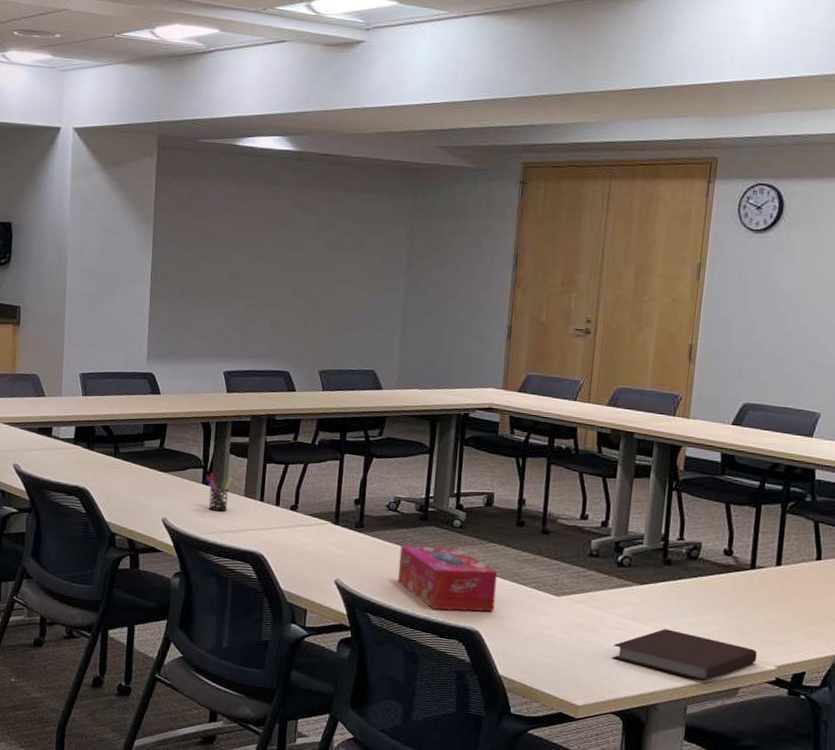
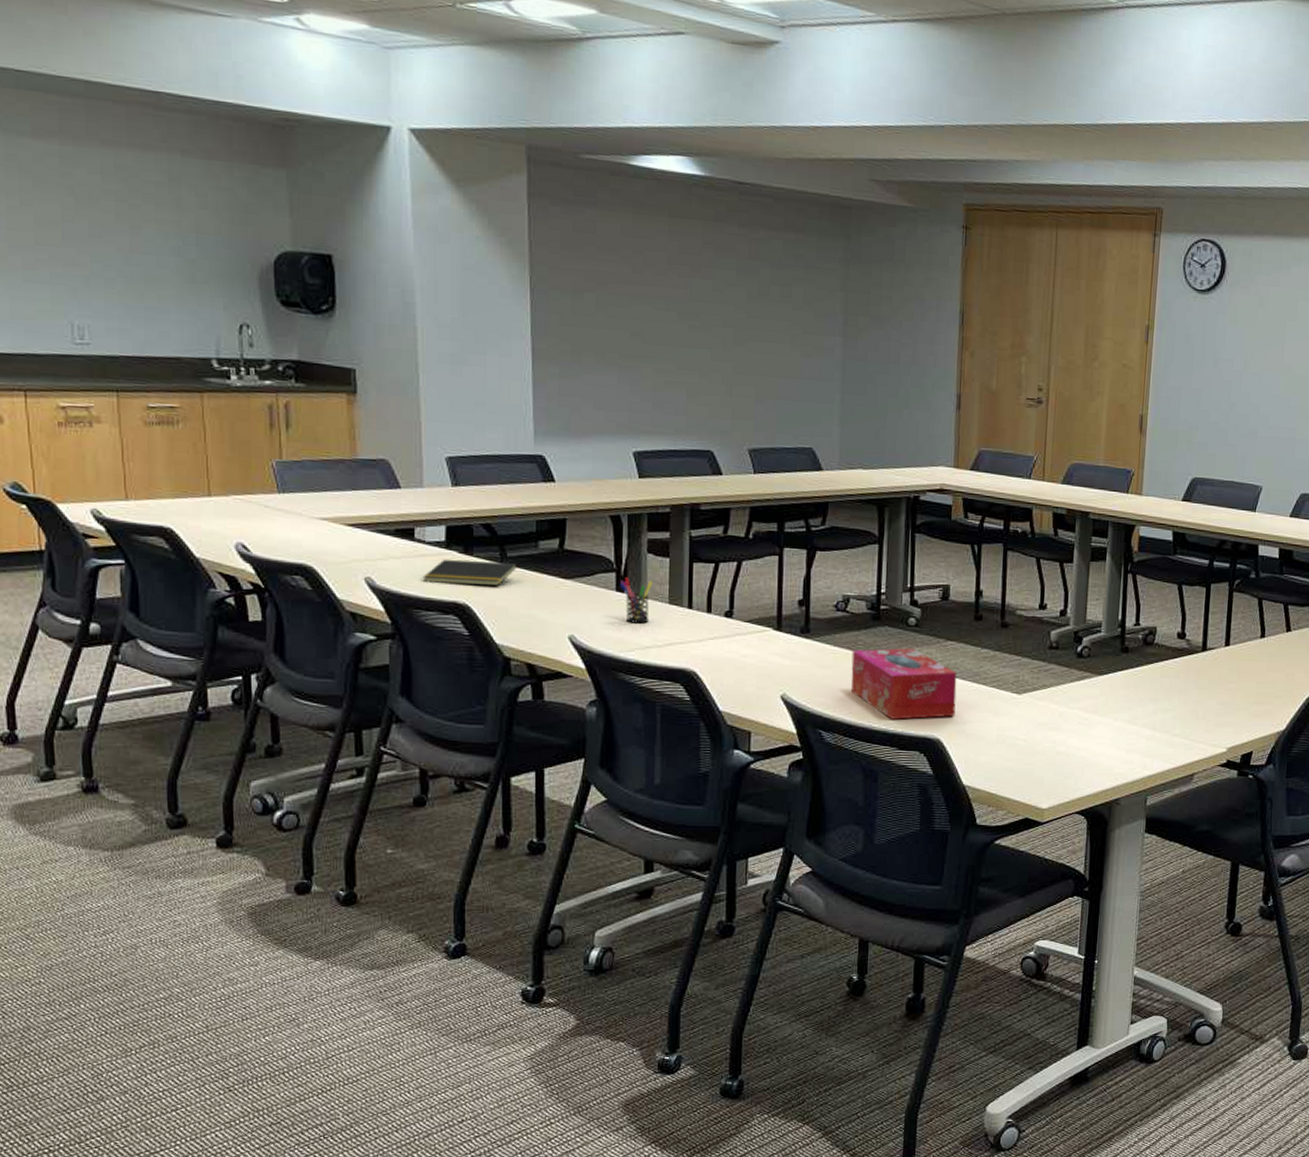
notepad: none [55,452,127,476] -> present [422,559,518,587]
notebook: present [612,629,758,682] -> none [1074,720,1210,771]

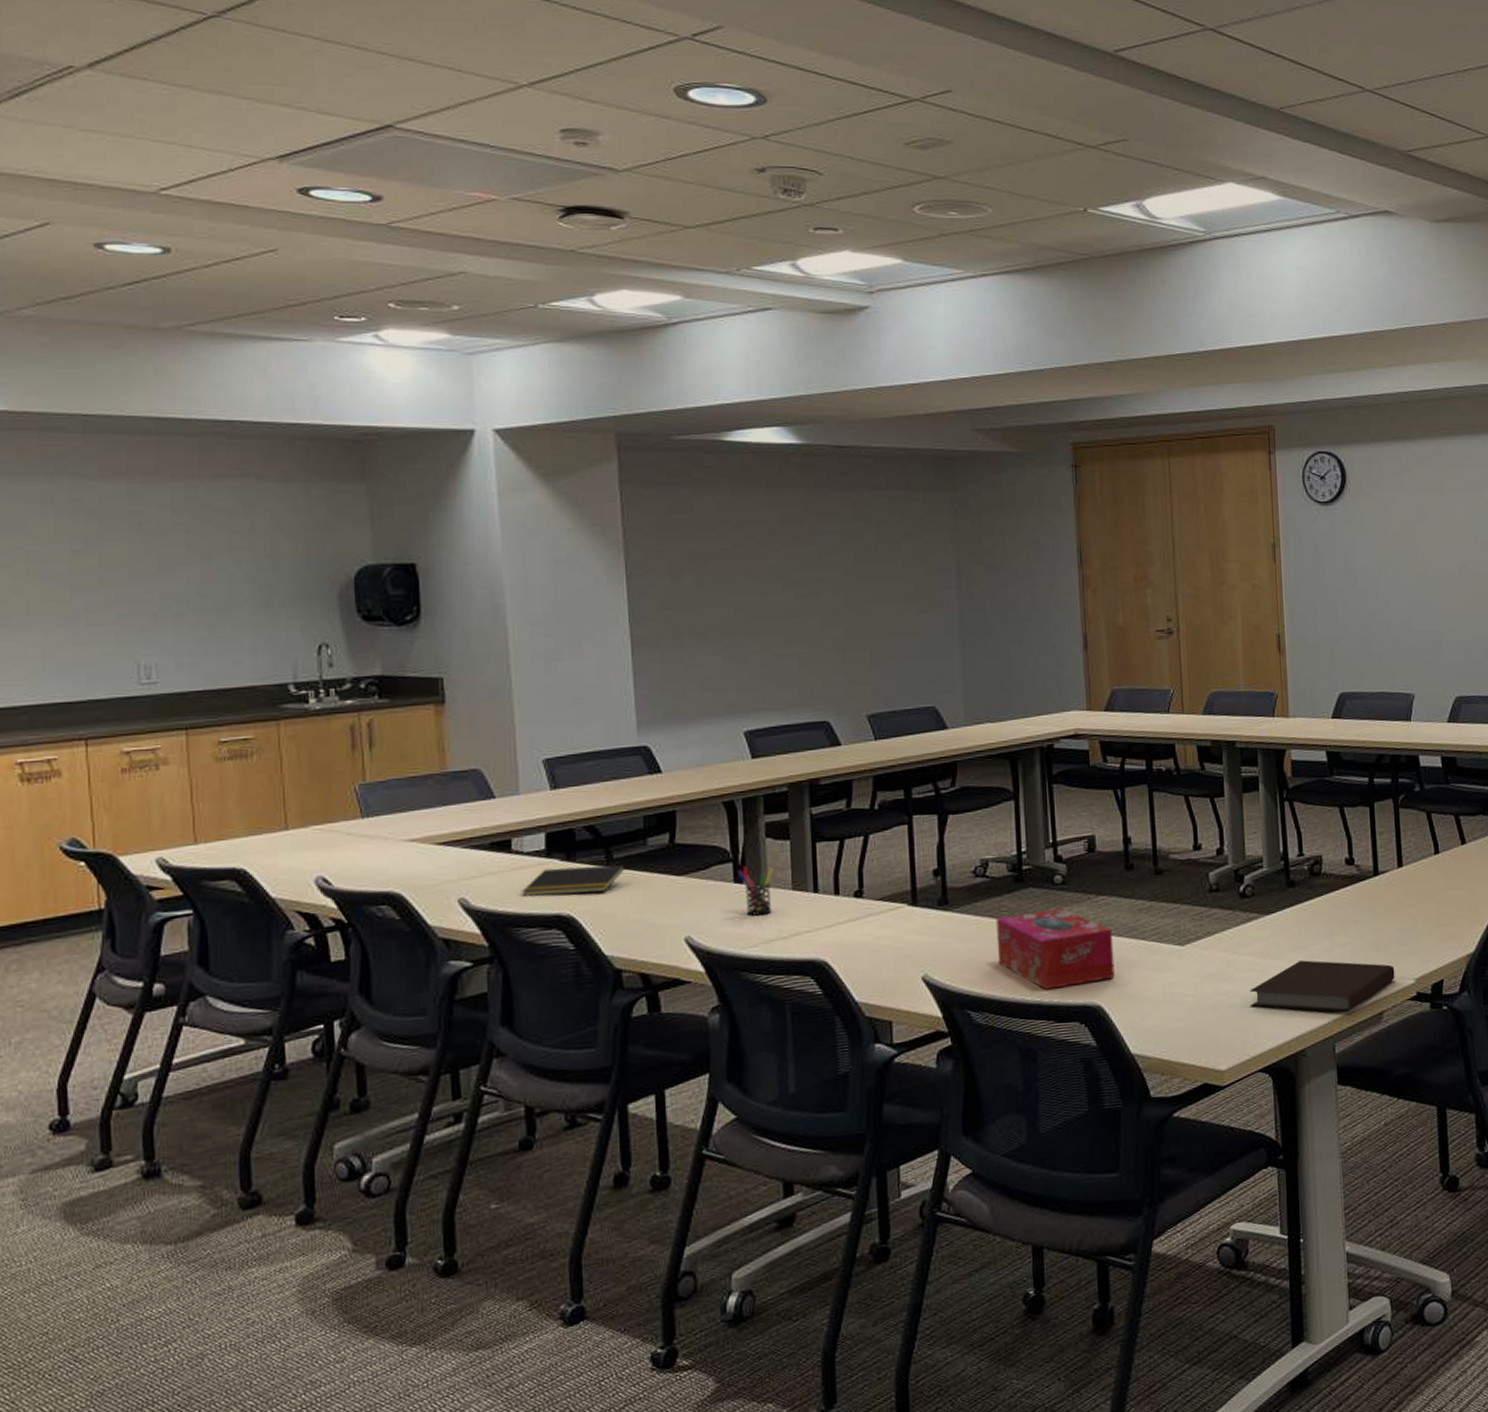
notebook: none [1074,720,1210,771] -> present [1249,960,1395,1013]

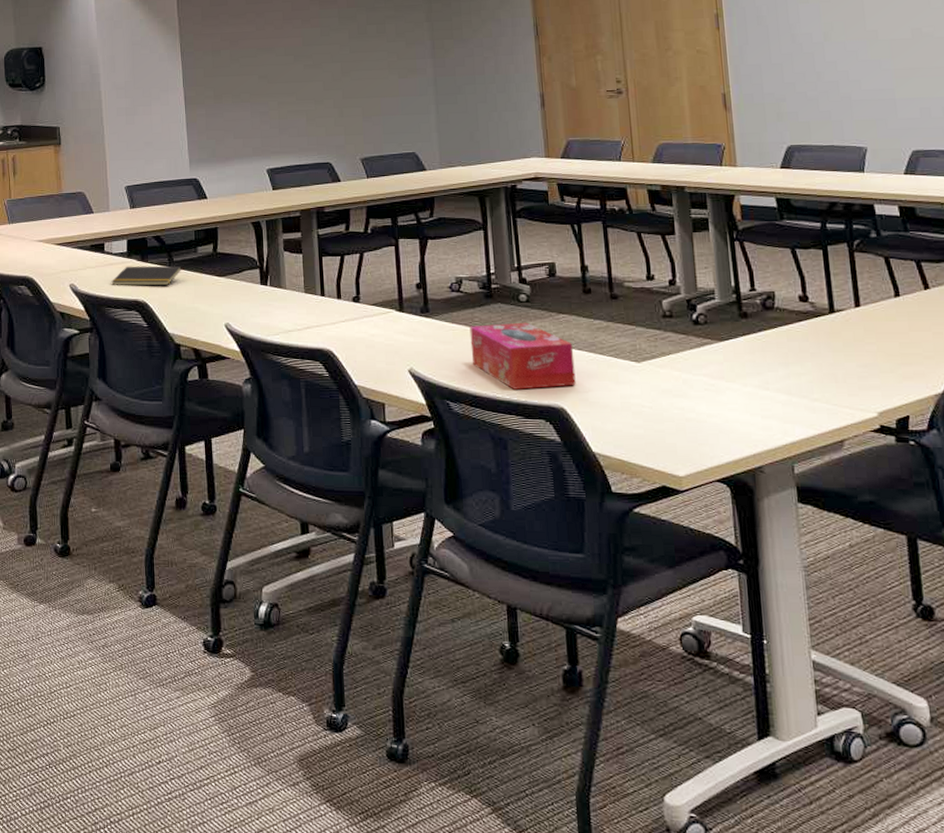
pen holder: present [737,866,774,916] -> none [263,272,290,311]
notebook: present [1249,960,1395,1013] -> none [704,385,856,437]

